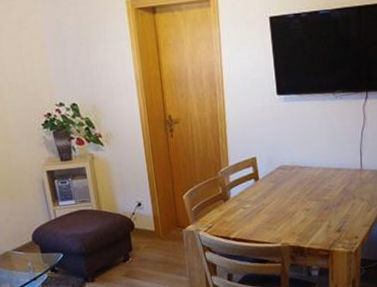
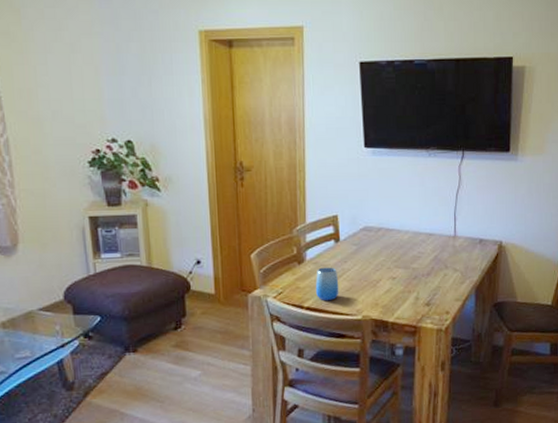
cup: none [239,202,261,232] -> present [315,267,339,301]

